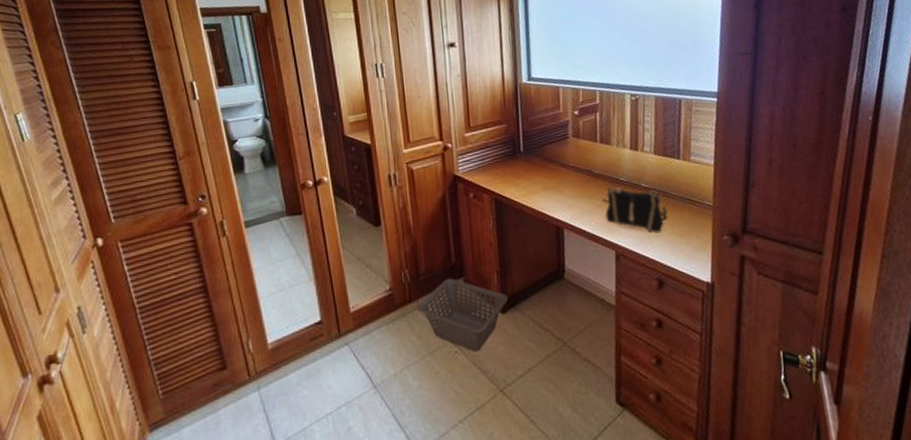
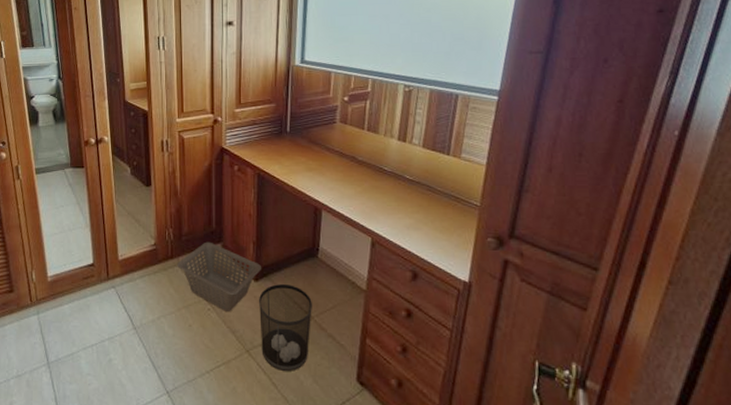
waste bin: none [508,311,565,406] -> present [259,284,312,371]
handbag: present [602,187,668,232] -> none [363,175,430,224]

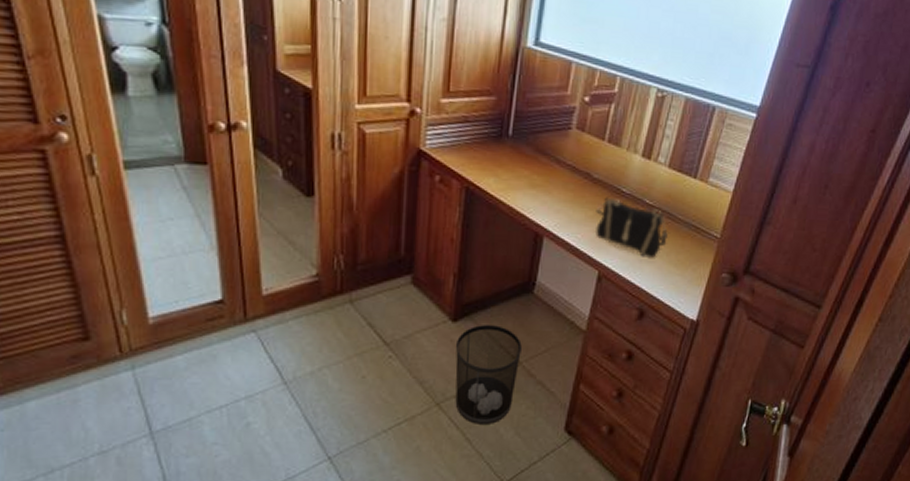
laundry basket: present [177,242,262,311] -> none [348,272,464,358]
handbag: none [363,175,430,224] -> present [595,197,668,256]

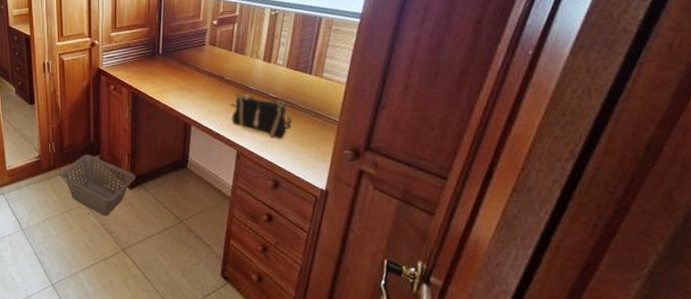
laundry basket: none [348,272,464,358] -> present [59,154,136,215]
waste bin: present [455,325,522,424] -> none [133,192,182,267]

